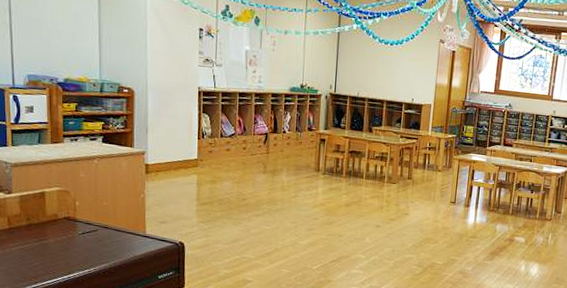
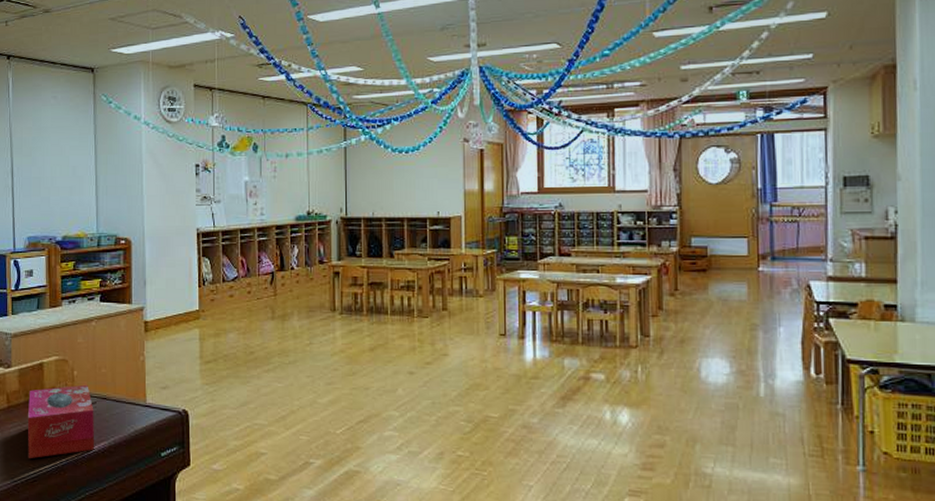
tissue box: none [29,214,96,274] -> present [27,384,95,458]

